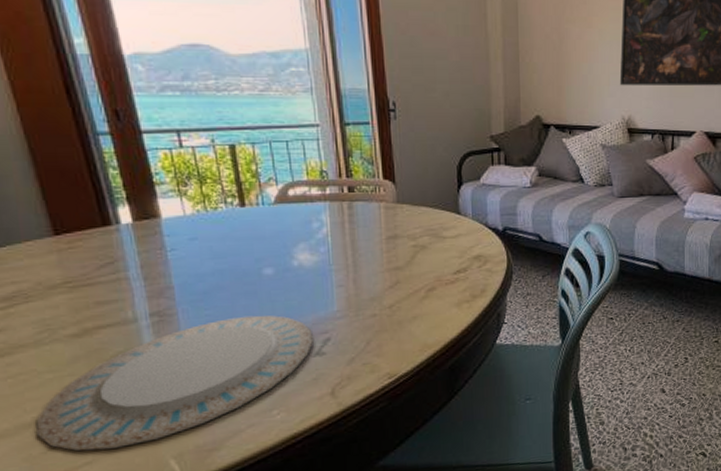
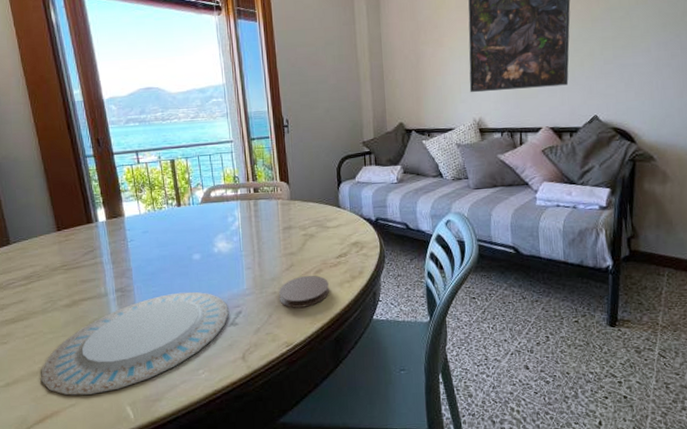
coaster: none [379,294,445,333] -> present [278,275,330,308]

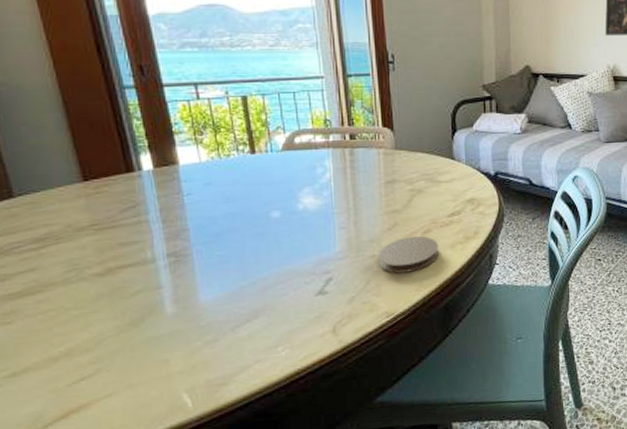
plate: present [41,292,229,396] -> none [62,256,316,384]

